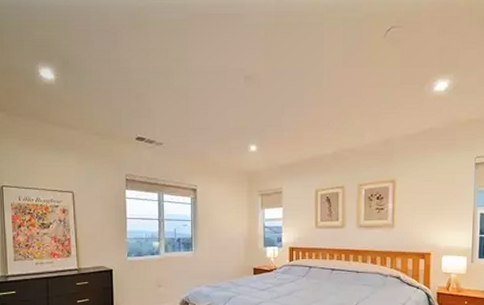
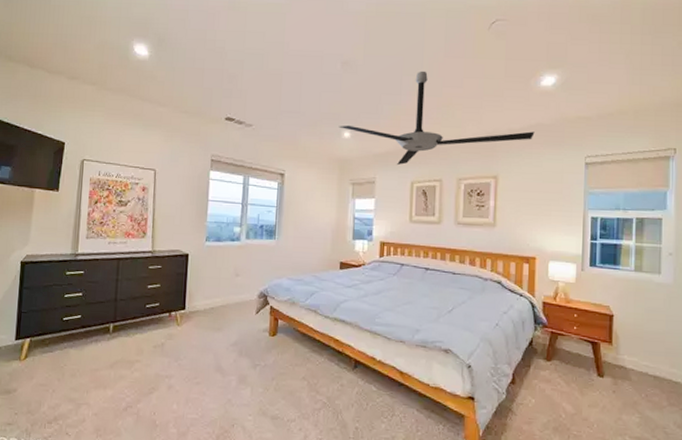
ceiling fan: none [245,81,429,174] -> present [338,71,535,165]

